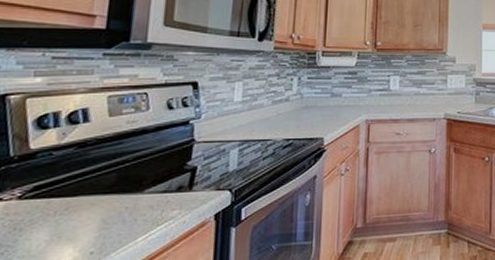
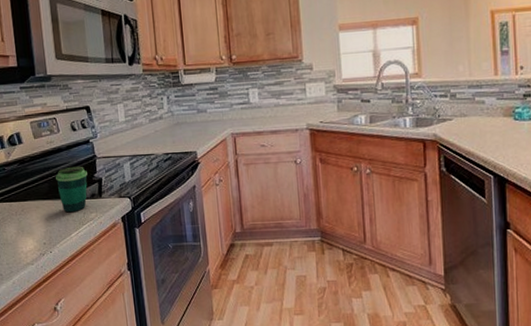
cup: none [130,151,178,211] -> present [56,166,87,213]

